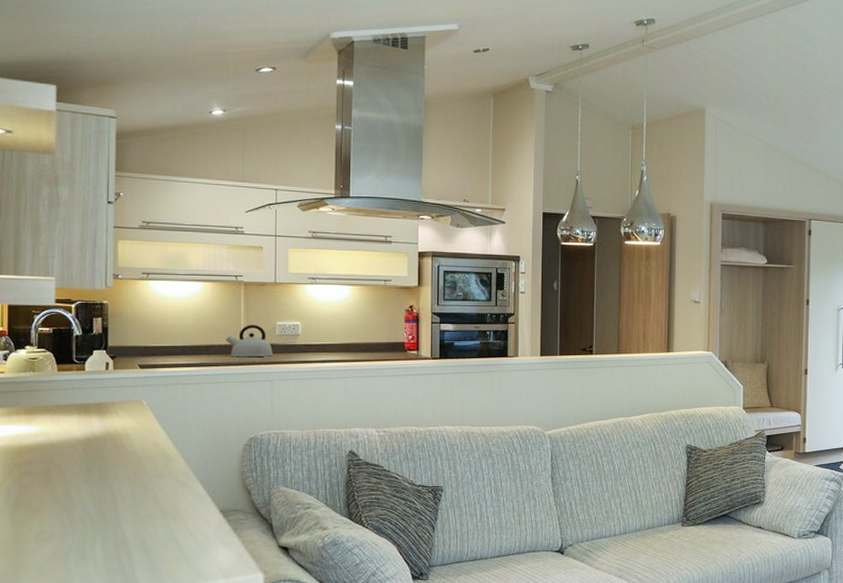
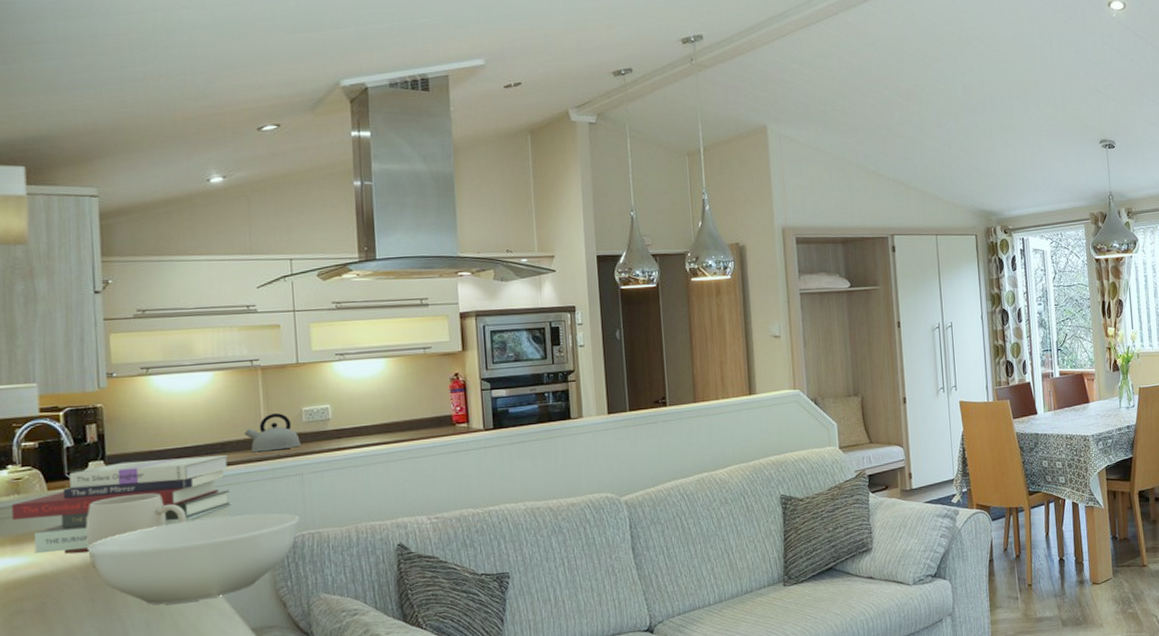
books: none [27,353,211,429] -> present [12,455,232,554]
mug: none [87,383,172,441] -> present [85,493,187,566]
bowl: none [88,410,268,481] -> present [87,512,300,605]

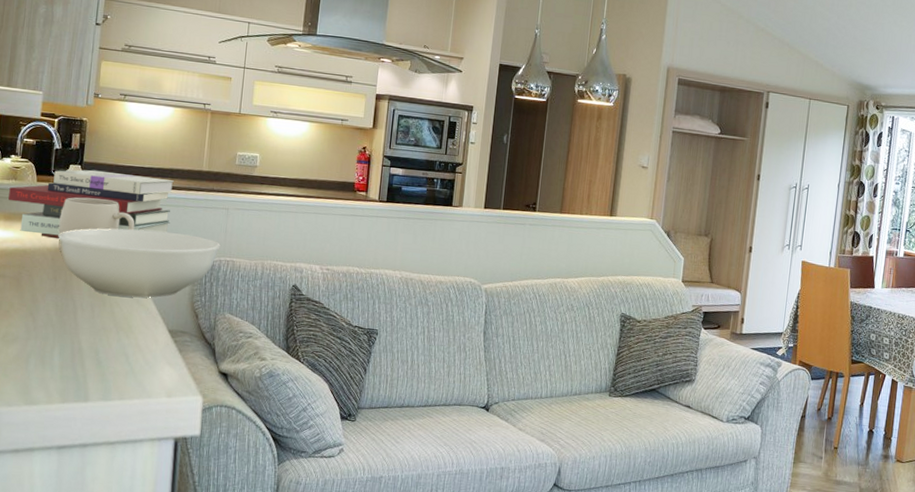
kettle: present [244,413,302,453] -> none [189,152,232,185]

